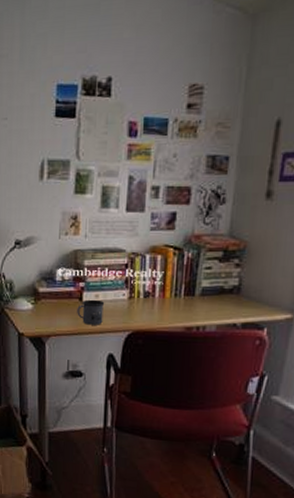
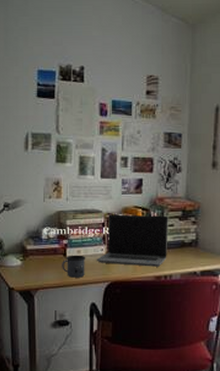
laptop computer: none [116,254,206,316] -> present [96,214,168,267]

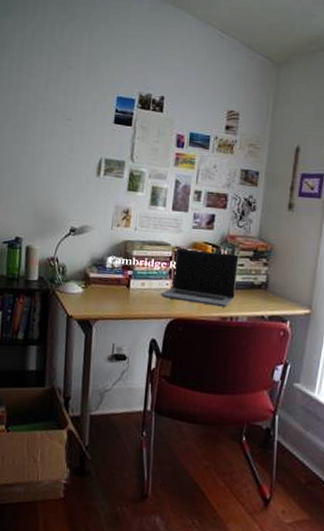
mug: present [62,255,86,278] -> none [124,286,150,312]

